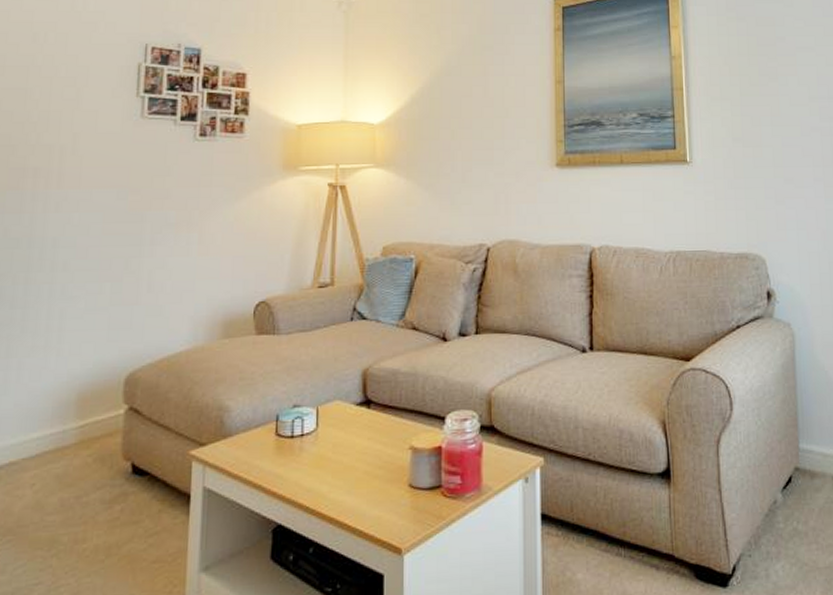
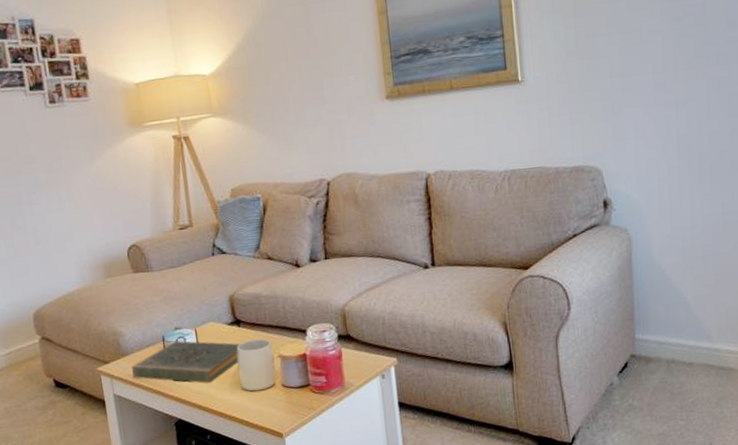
book: none [232,421,366,478] -> present [132,340,240,383]
mug: none [359,424,405,492] -> present [236,338,277,392]

